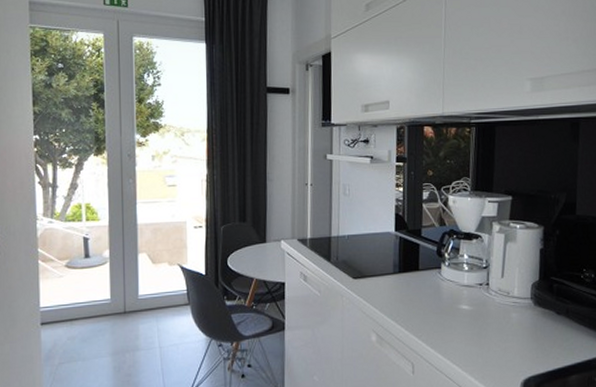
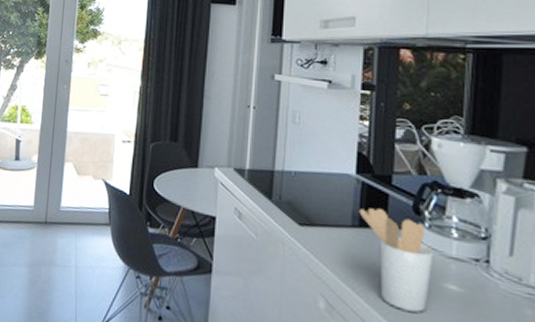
utensil holder: none [398,256,452,331] -> present [359,208,434,313]

